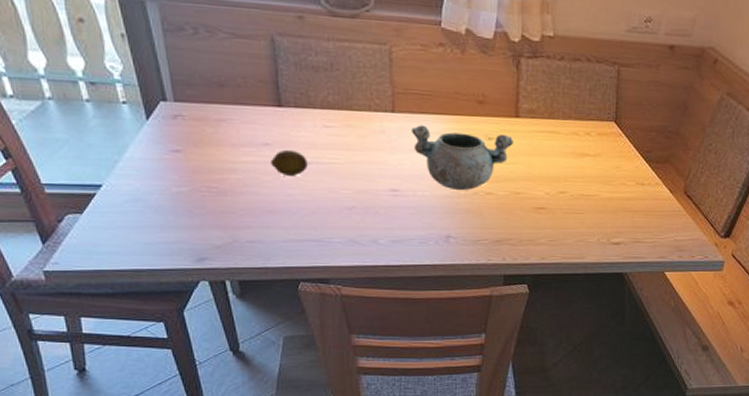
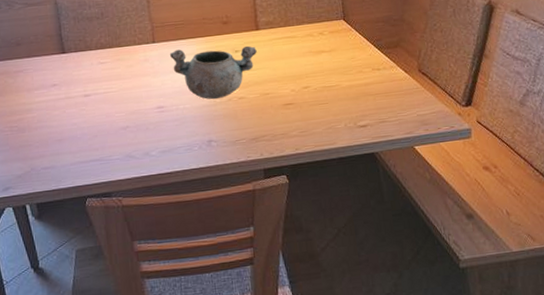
fruit: present [271,149,308,176] -> none [58,86,88,109]

